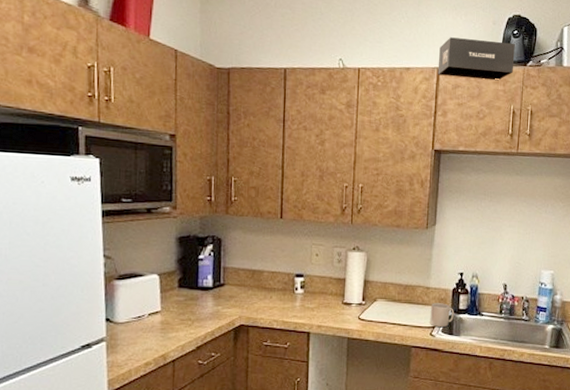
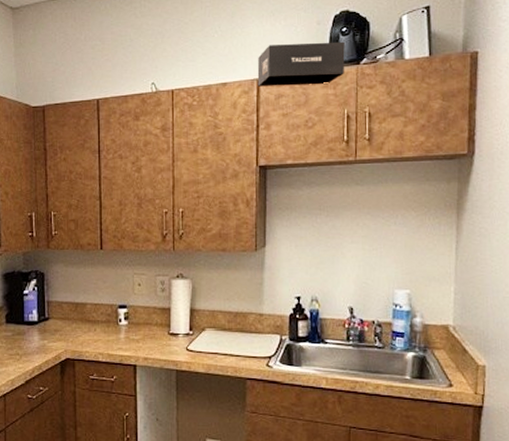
mug: present [430,303,454,328] -> none [265,331,293,358]

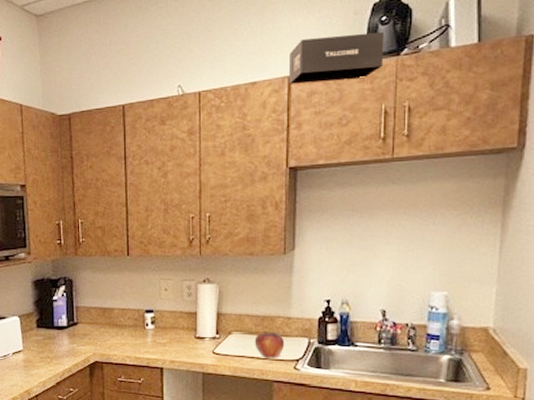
fruit: none [227,327,257,355] -> present [254,330,285,358]

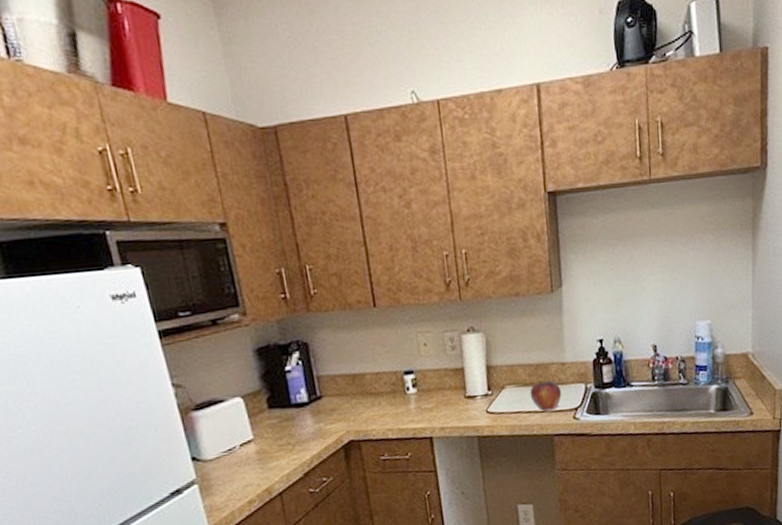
box: present [288,31,384,84] -> none [535,35,633,94]

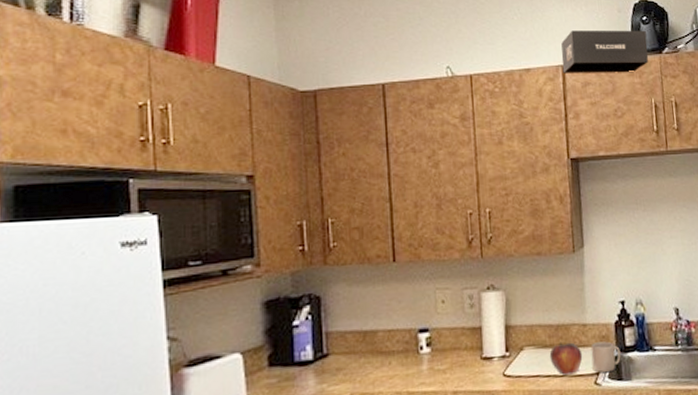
box: none [535,35,633,94] -> present [561,30,649,73]
mug: none [569,378,599,409] -> present [590,341,621,373]

